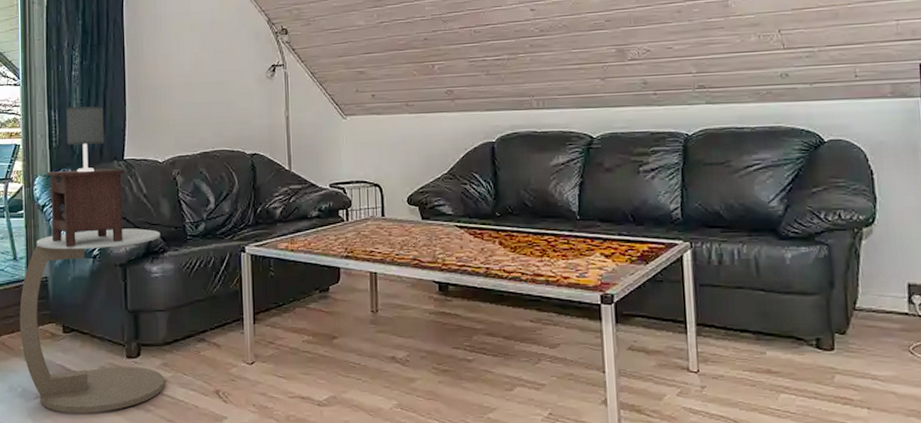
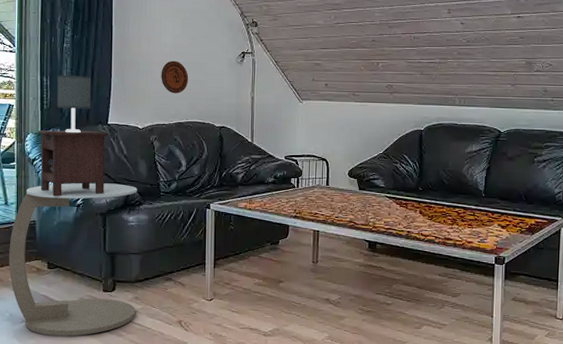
decorative plate: none [181,81,213,119] -> present [161,60,189,94]

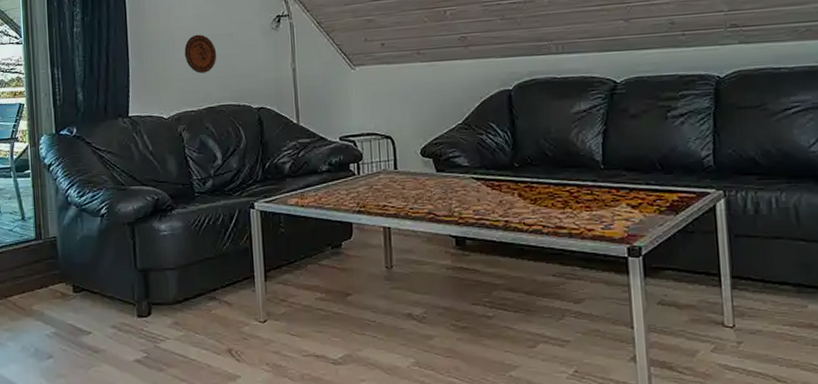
side table: present [9,183,137,336] -> none [29,186,176,373]
table lamp: present [38,74,109,197] -> none [52,63,131,207]

